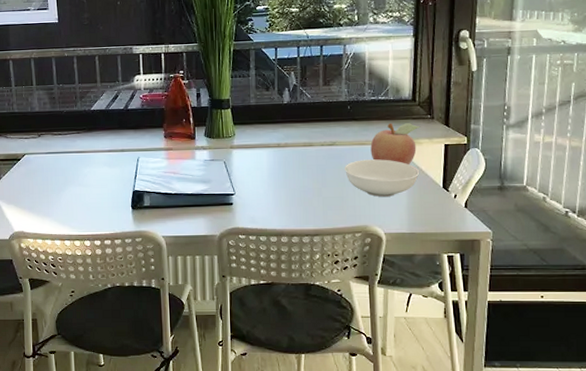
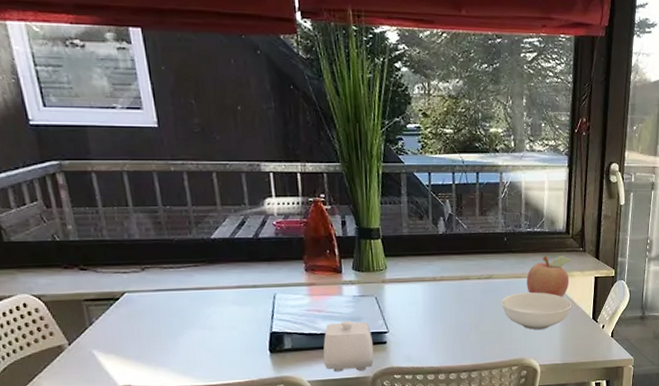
sugar bowl: none [176,183,222,229] -> present [323,321,375,372]

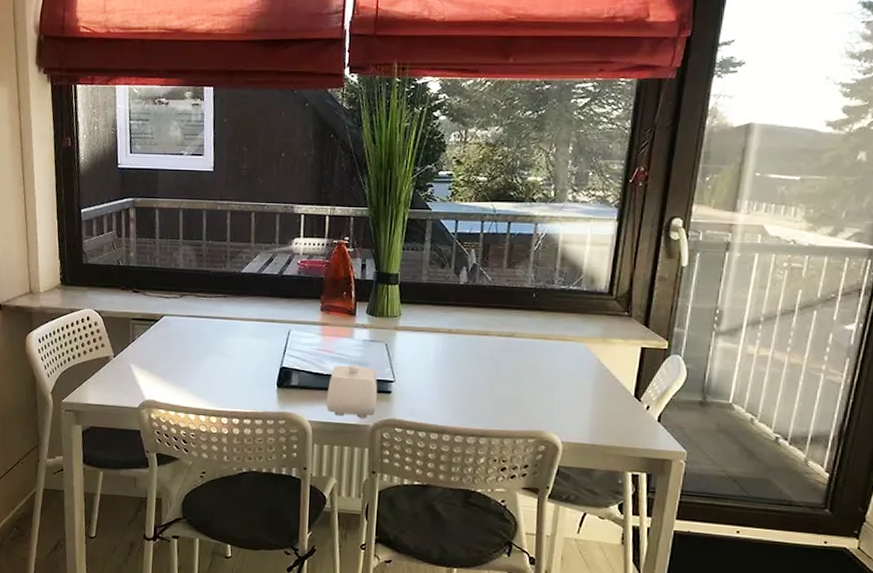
bowl: present [502,292,572,330] -> none [523,356,609,401]
fruit: present [526,255,573,298] -> none [554,317,615,368]

